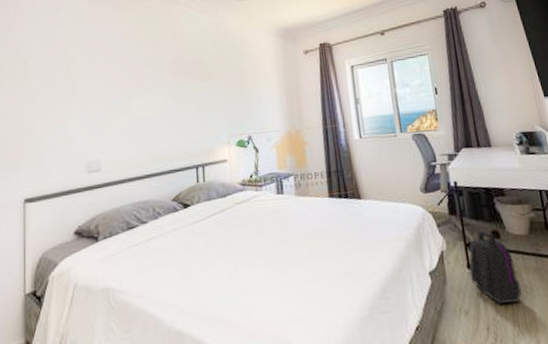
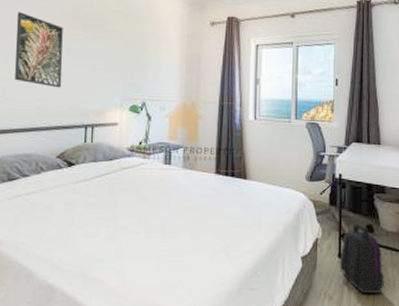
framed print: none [122,67,170,134] -> present [15,12,64,88]

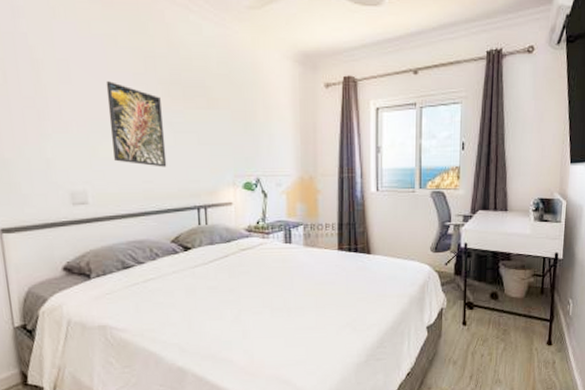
backpack: present [339,223,384,293] -> none [463,291,507,357]

